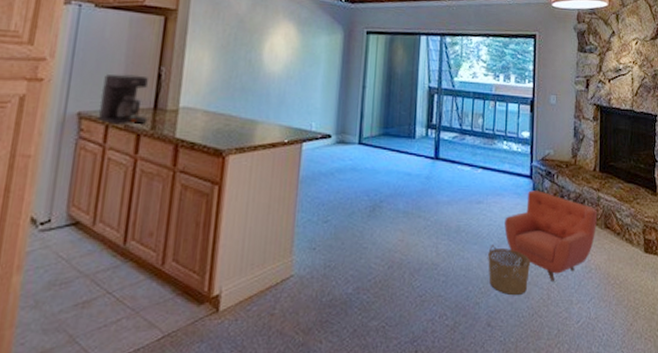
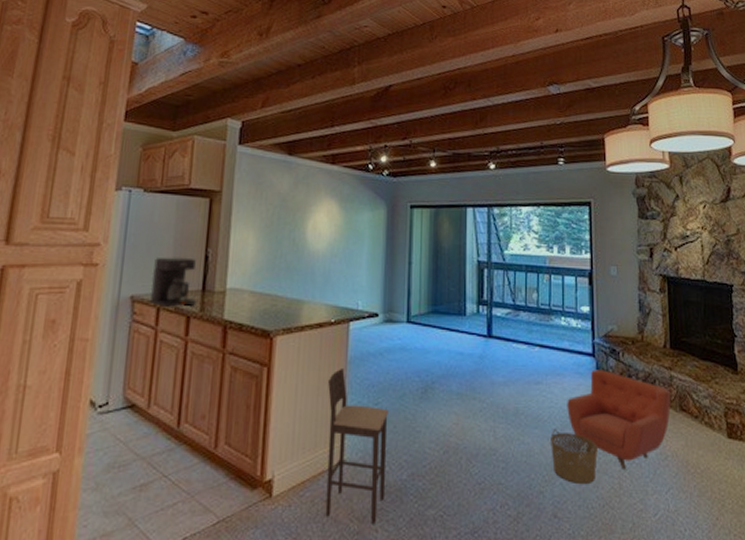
bar stool: none [271,186,337,337] -> present [325,367,388,525]

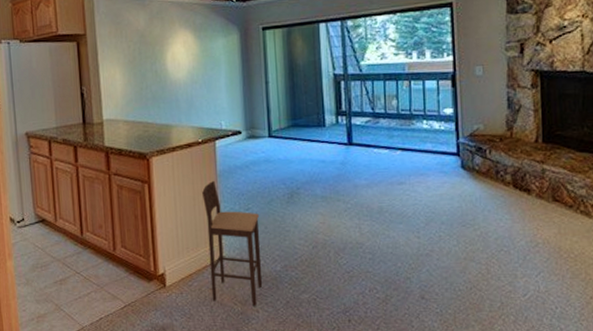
coffee maker: present [149,257,197,308] -> none [39,96,80,141]
basket: present [550,428,598,485] -> none [416,223,464,271]
armchair: present [567,369,671,469] -> none [431,167,543,256]

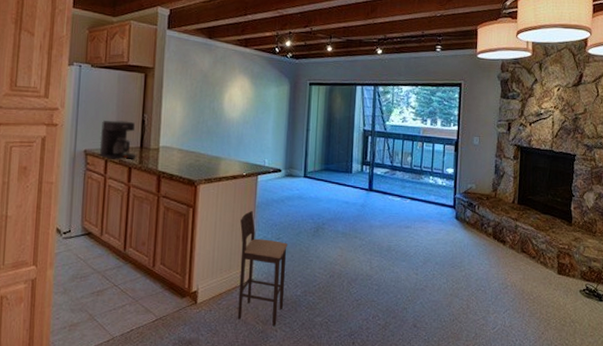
coffee maker: none [39,96,80,141] -> present [99,120,136,161]

